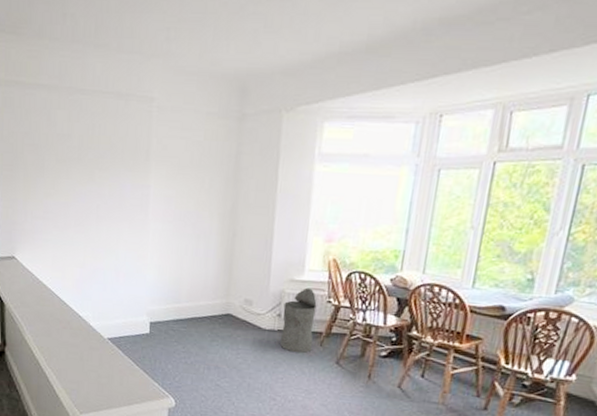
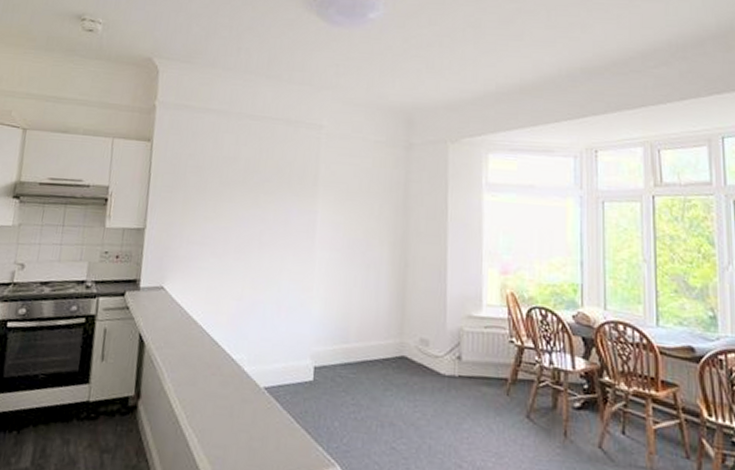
trash can: present [280,287,317,353] -> none [462,325,499,405]

